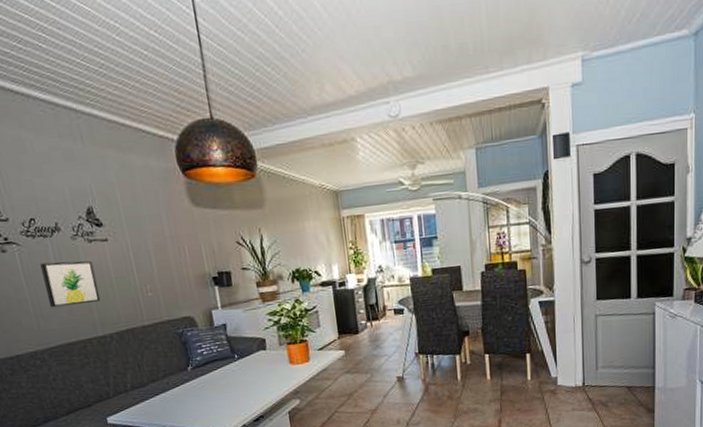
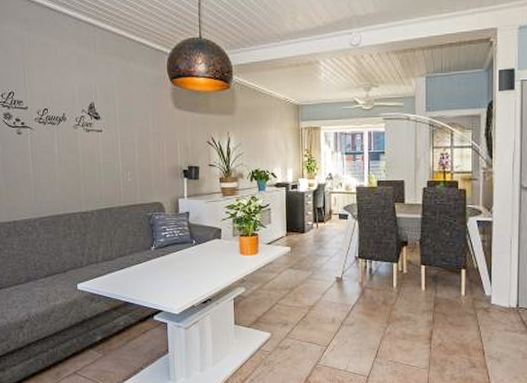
wall art: present [40,261,101,308] -> none [46,145,89,184]

